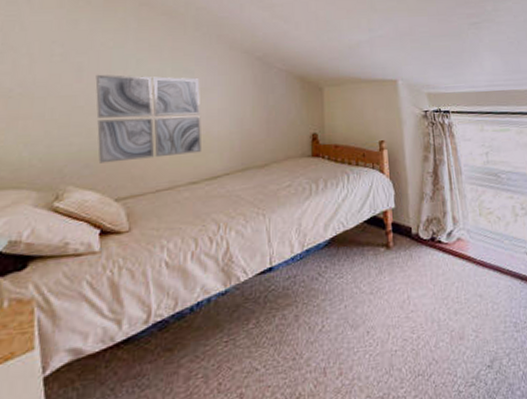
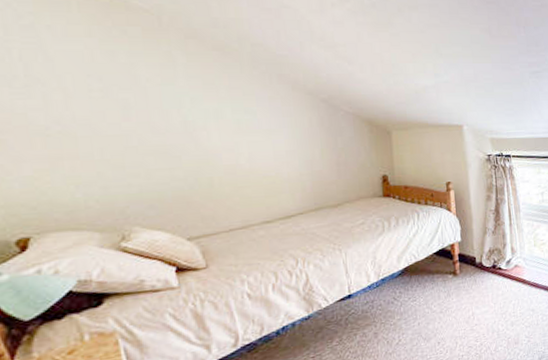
wall art: present [95,74,201,164] -> none [146,112,272,204]

